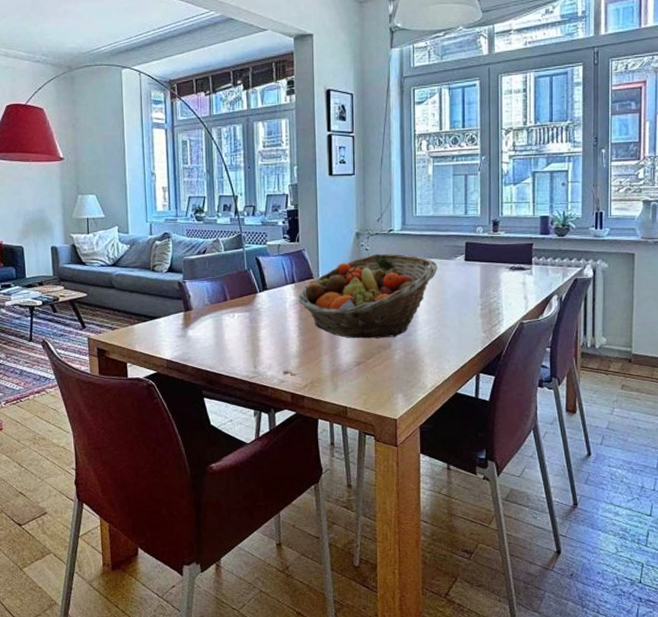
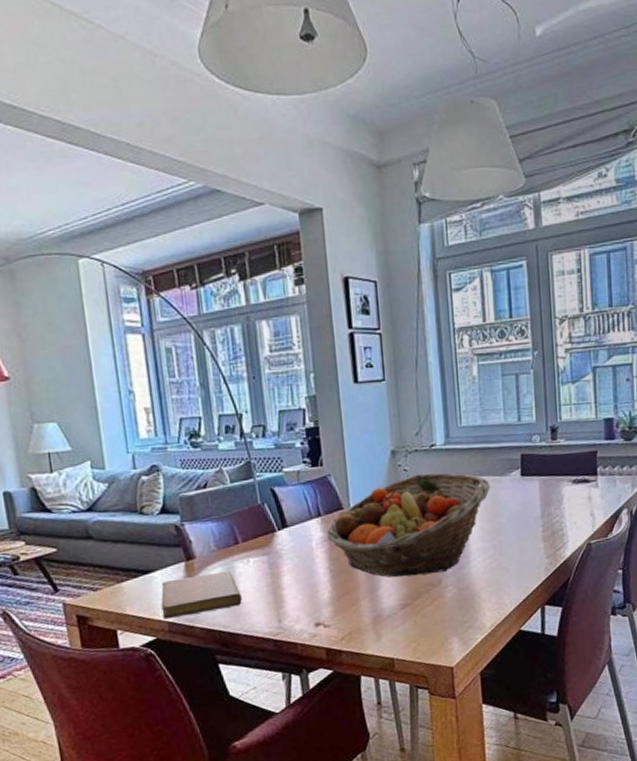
notebook: none [163,322,226,357] -> present [161,571,242,619]

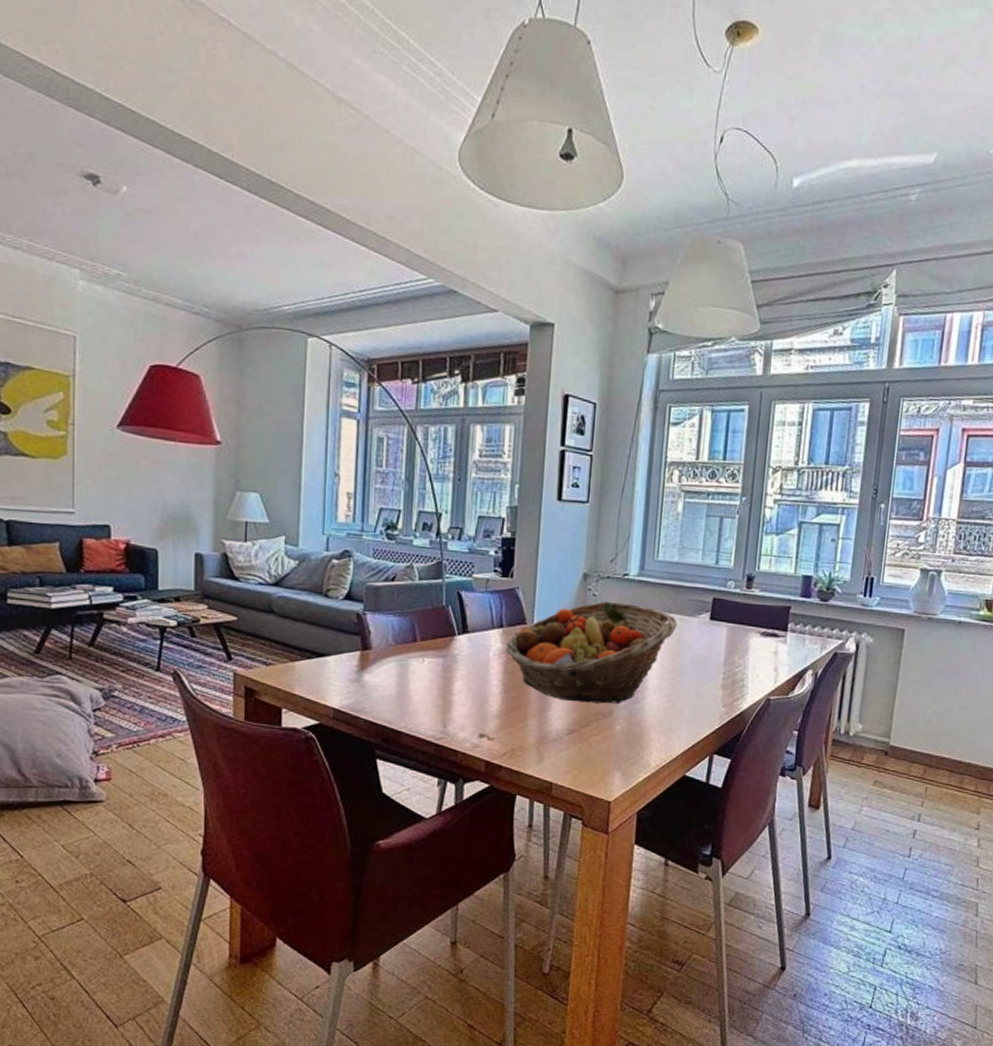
notebook: present [161,571,242,619] -> none [329,666,411,706]

